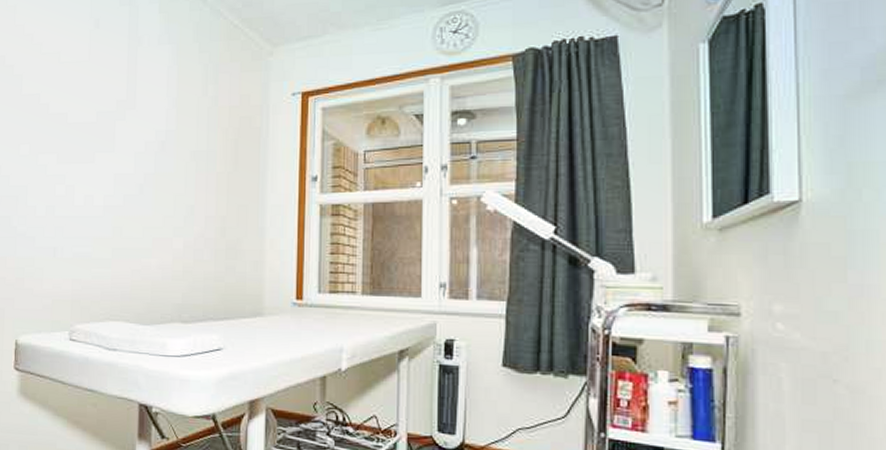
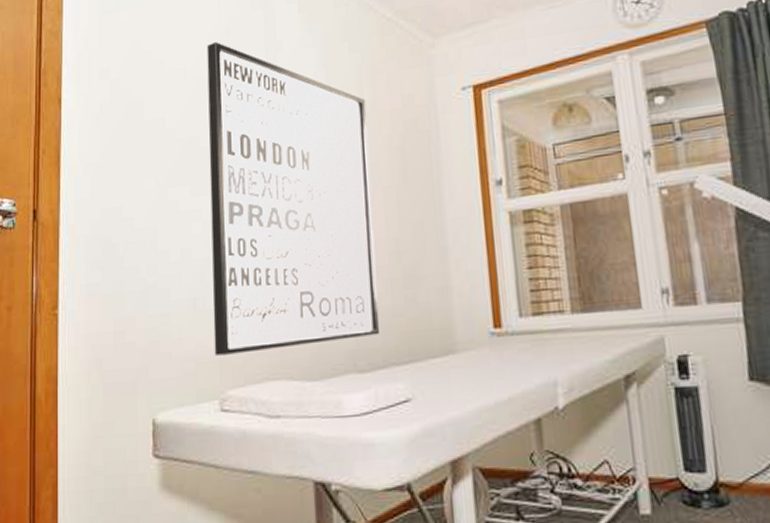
wall art: none [68,32,209,297] -> present [206,42,380,356]

